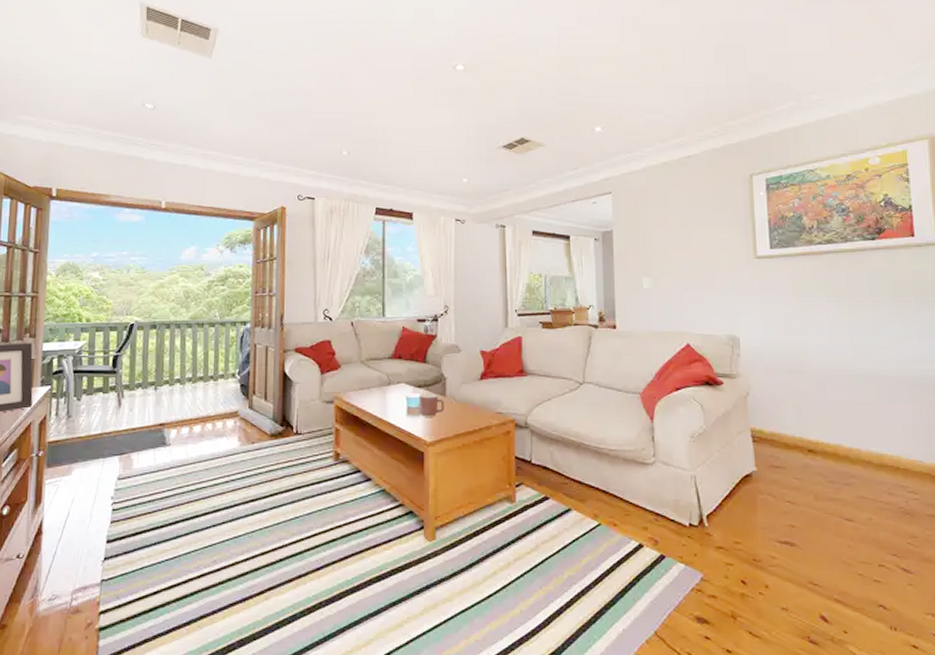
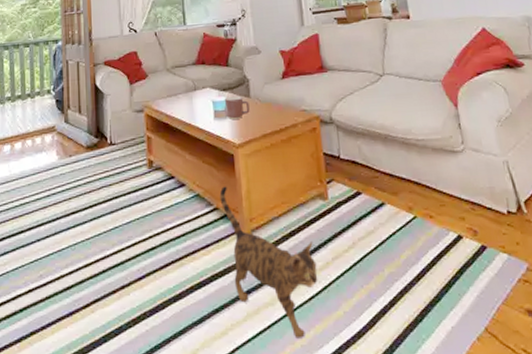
cat: none [406,483,499,634] -> present [219,186,320,339]

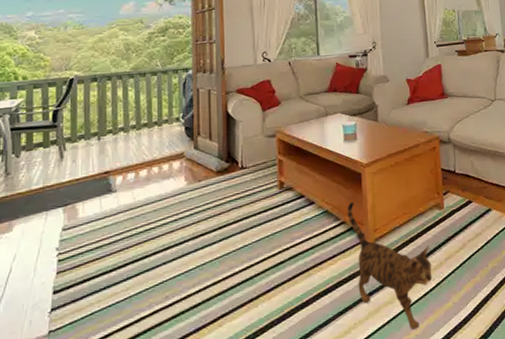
mug: present [225,96,250,119] -> none [355,120,377,142]

